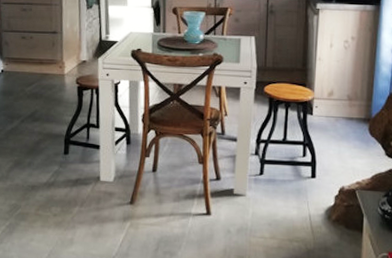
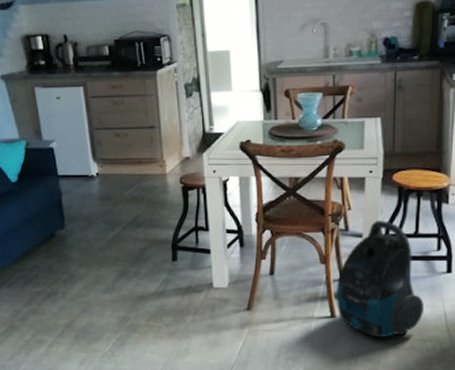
vacuum cleaner: none [212,127,291,236] -> present [337,220,424,337]

